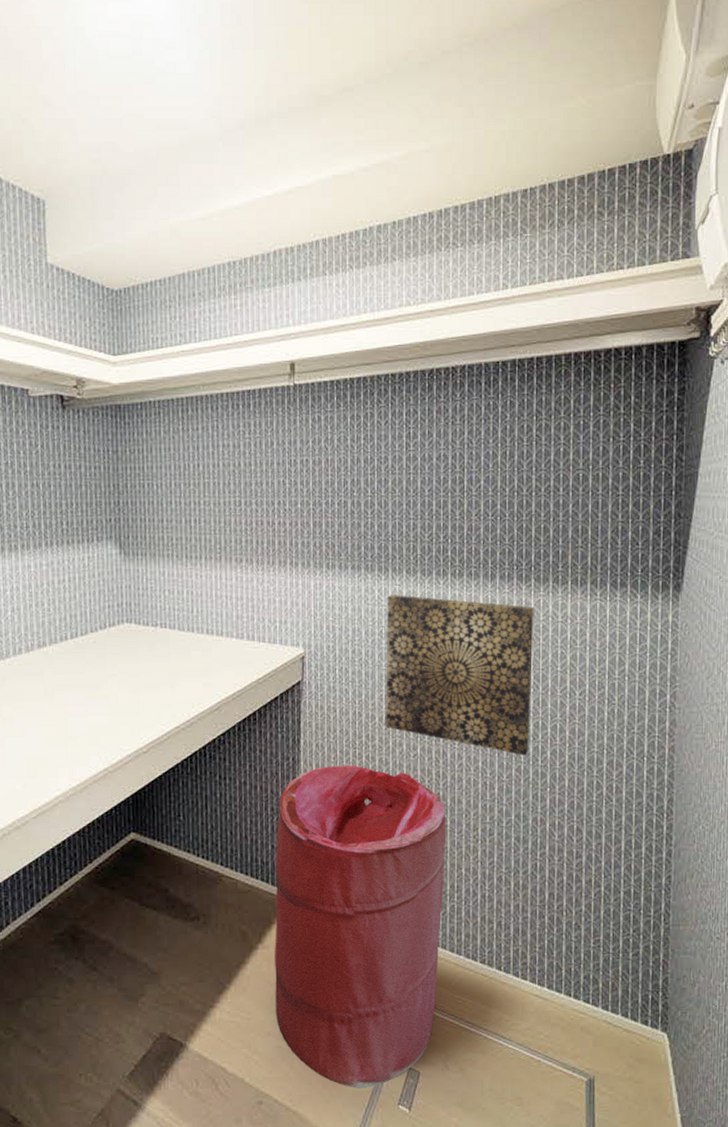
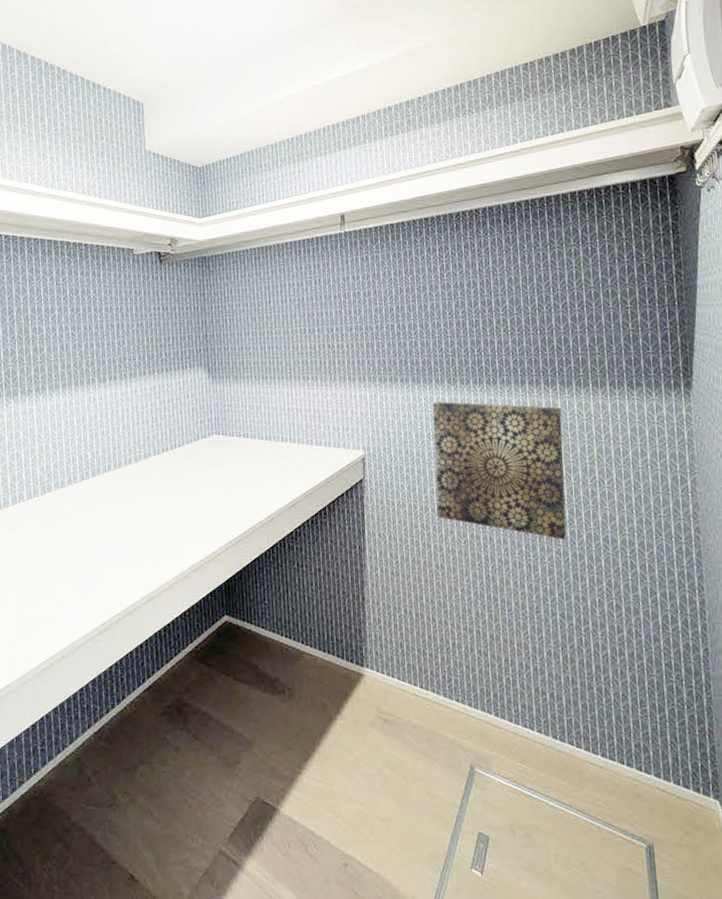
laundry hamper: present [275,765,446,1089] -> none [348,551,500,853]

